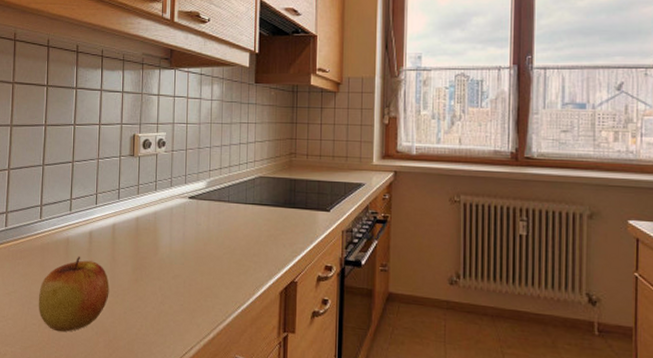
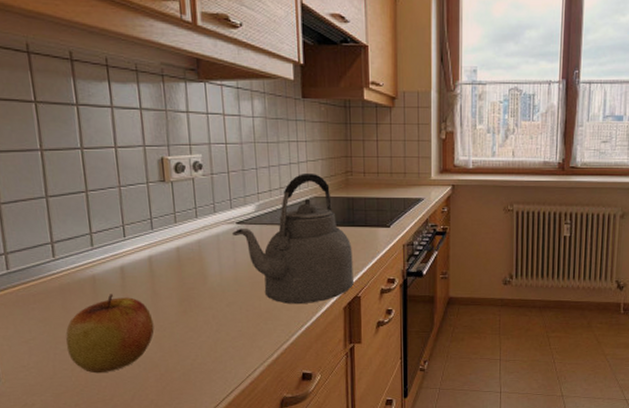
kettle: none [184,154,292,284] -> present [232,174,354,305]

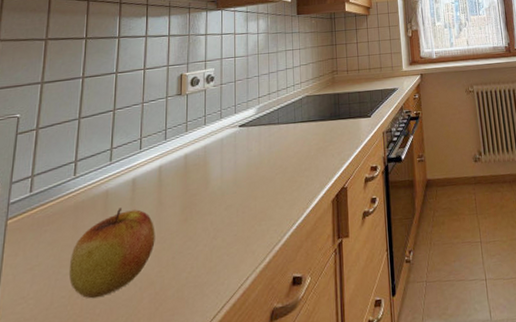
kettle: present [232,174,354,305] -> none [235,76,340,202]

